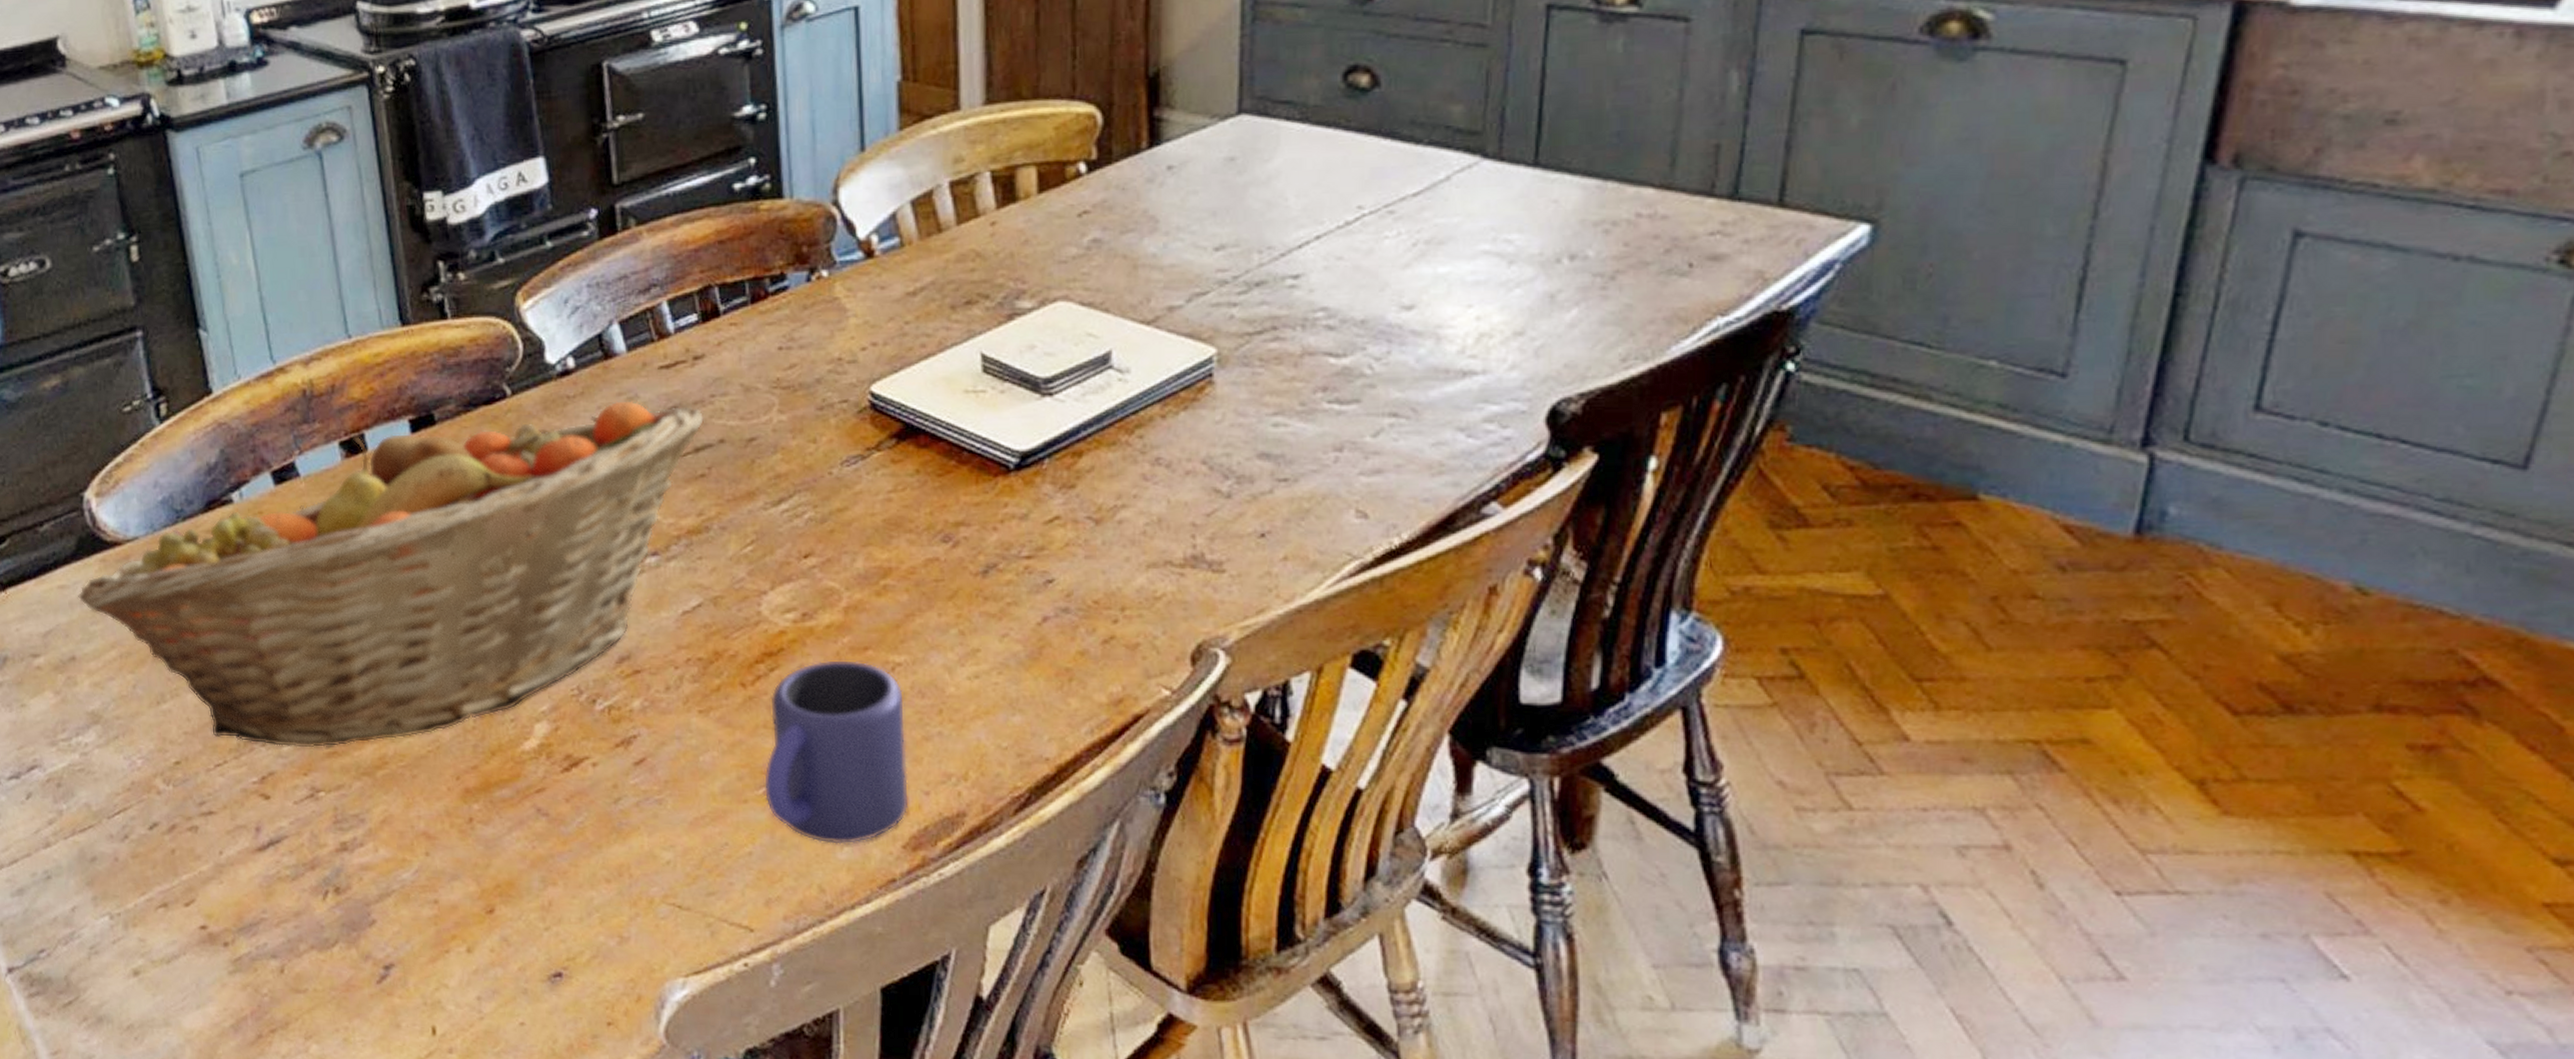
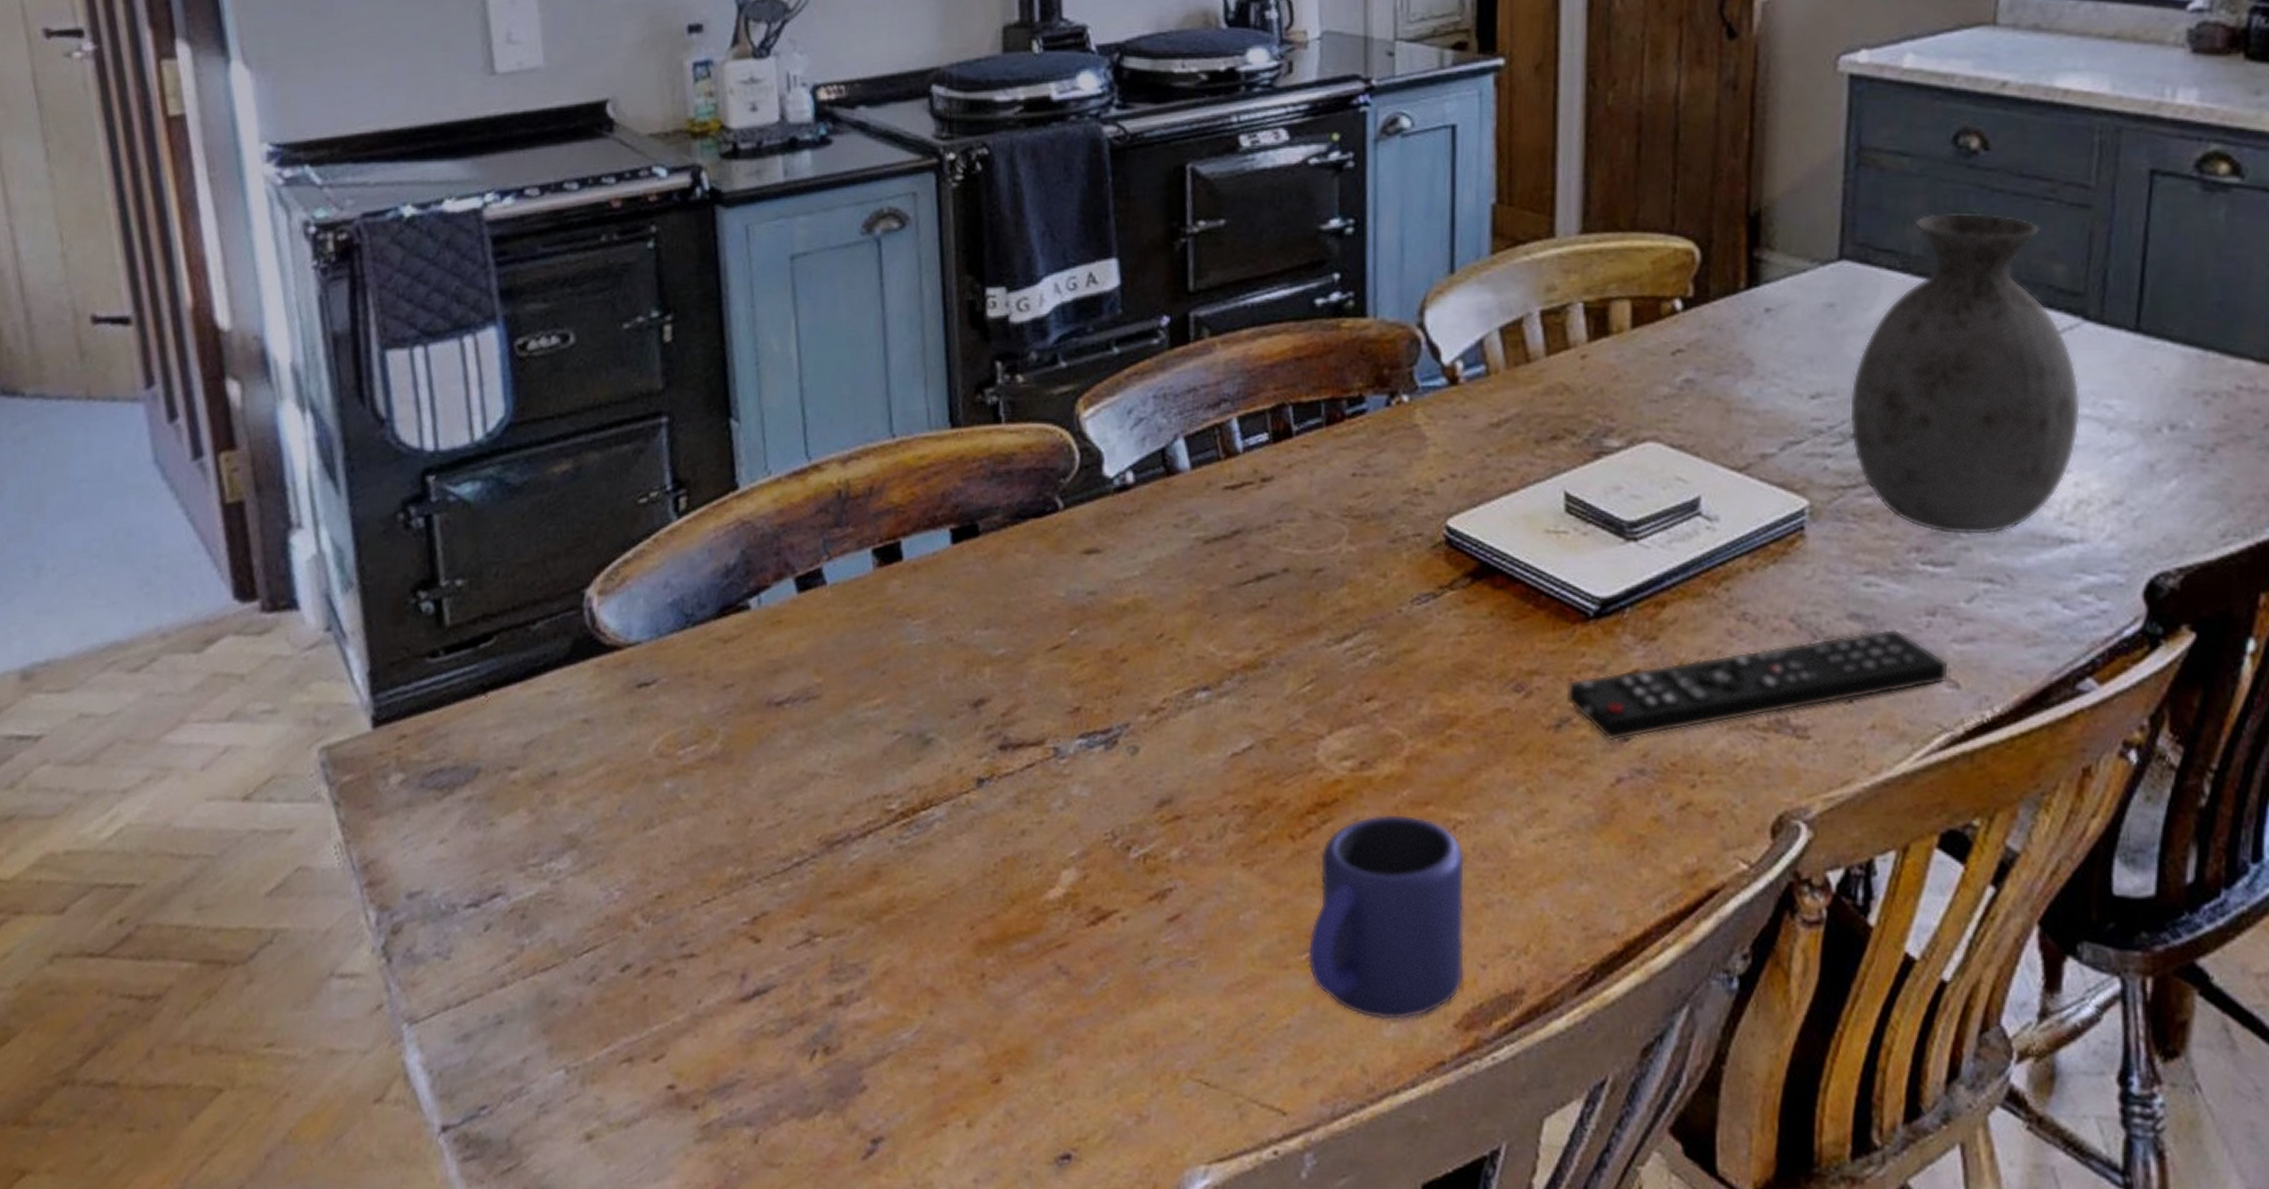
fruit basket: present [78,400,704,749] -> none [567,521,1268,888]
remote control: none [991,465,1358,584] -> present [1566,628,1950,742]
vase: none [1253,58,1480,374] -> present [1850,212,2081,536]

